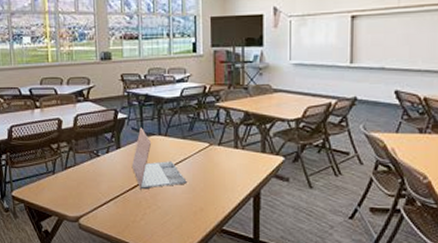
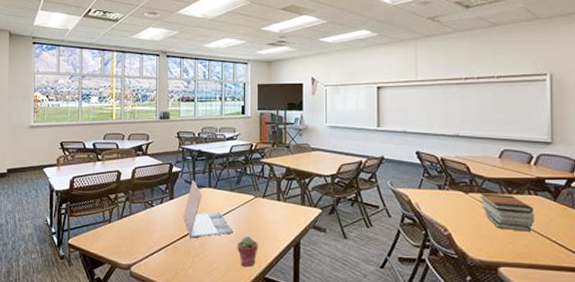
potted succulent: none [191,187,215,219] -> present [237,237,258,267]

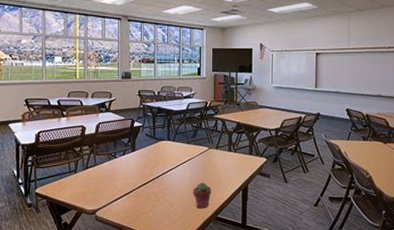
laptop: present [183,180,233,239] -> none [144,134,190,186]

